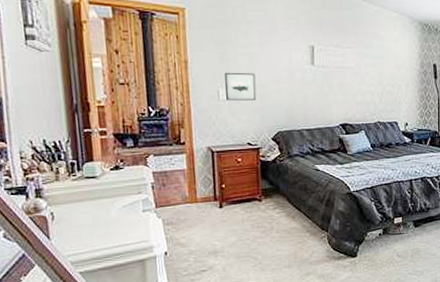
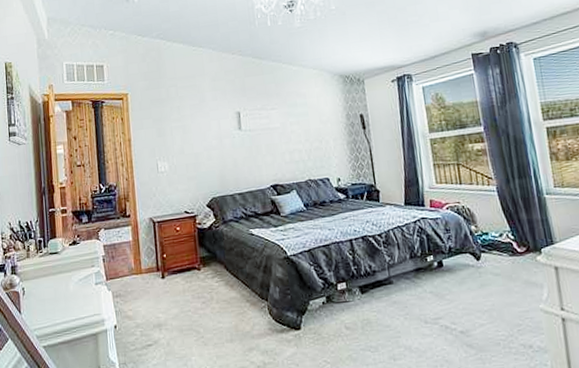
wall art: present [225,72,257,101] -> none [162,144,191,172]

